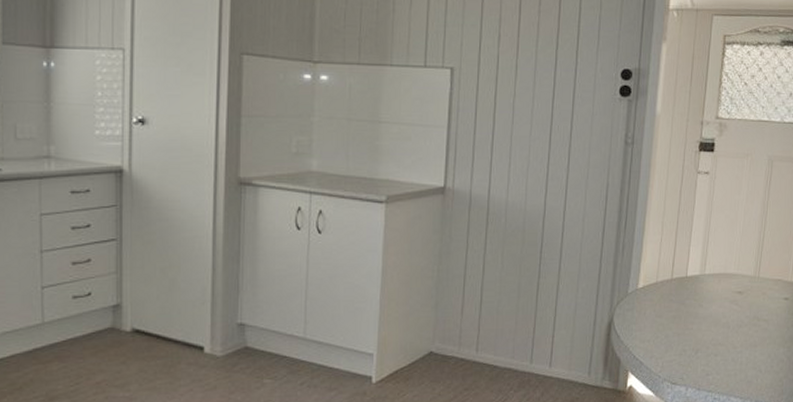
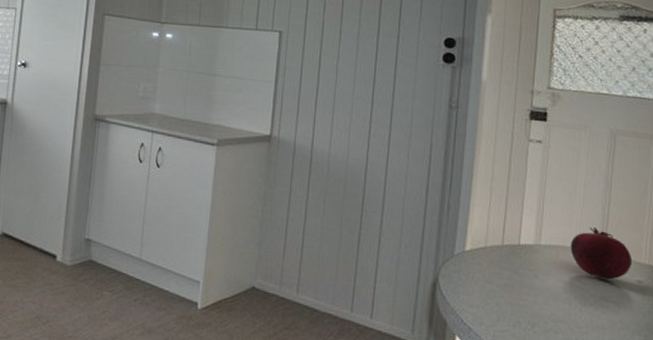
fruit: none [730,253,781,300] -> present [570,227,631,280]

